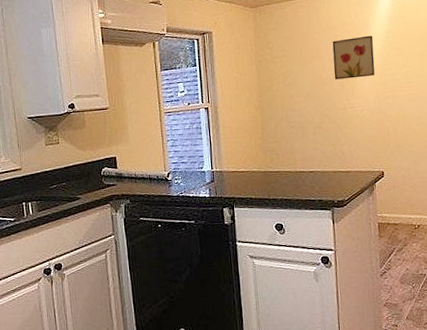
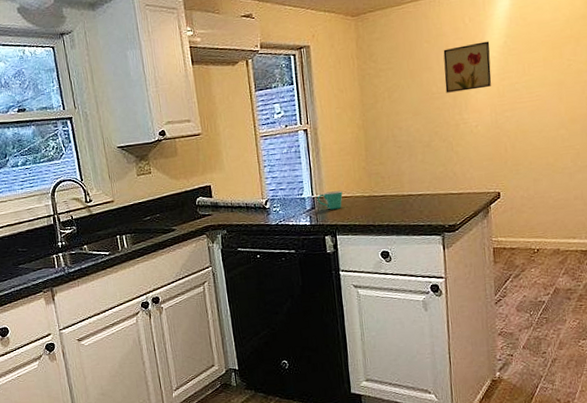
mug: none [216,165,240,183] -> present [317,190,343,210]

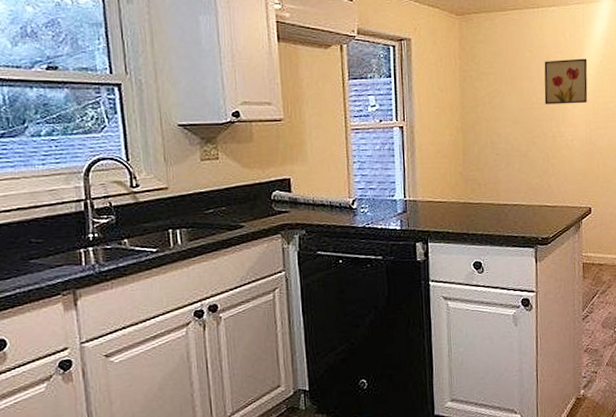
mug: present [317,190,343,210] -> none [409,195,437,215]

